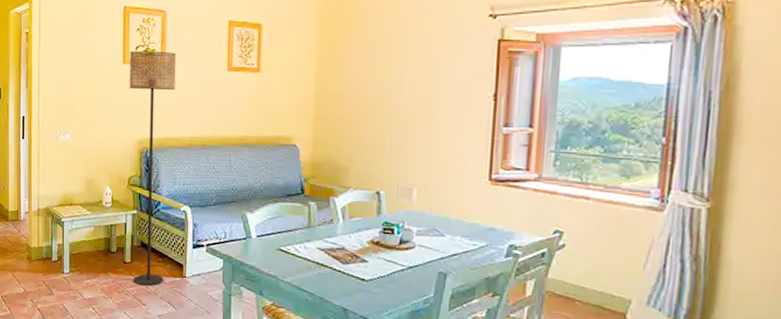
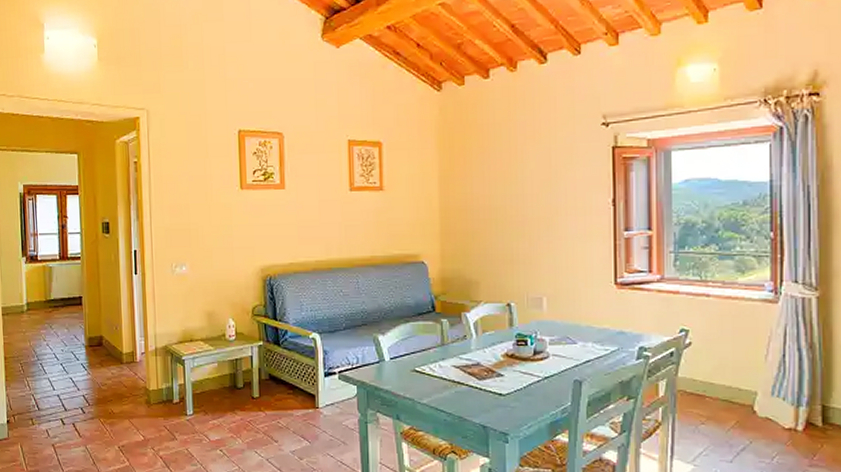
floor lamp: present [129,50,176,286] -> none [247,174,297,421]

